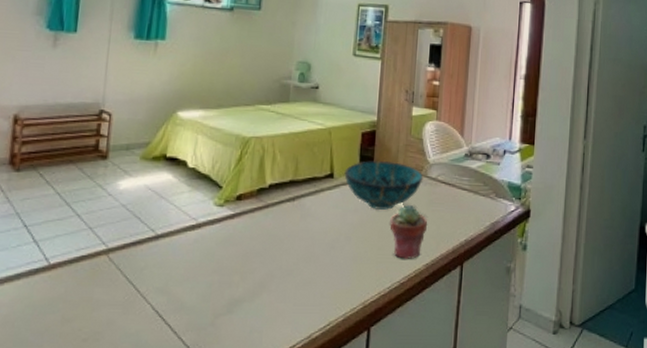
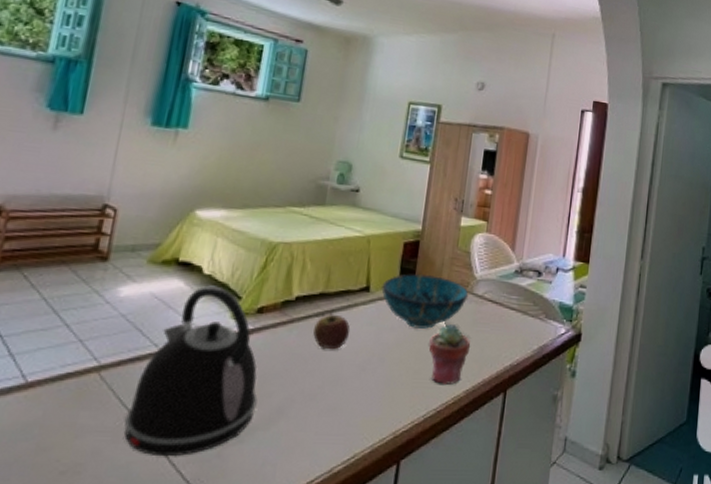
kettle: none [131,177,242,326] -> present [124,285,258,457]
apple: none [286,196,319,231] -> present [313,311,351,350]

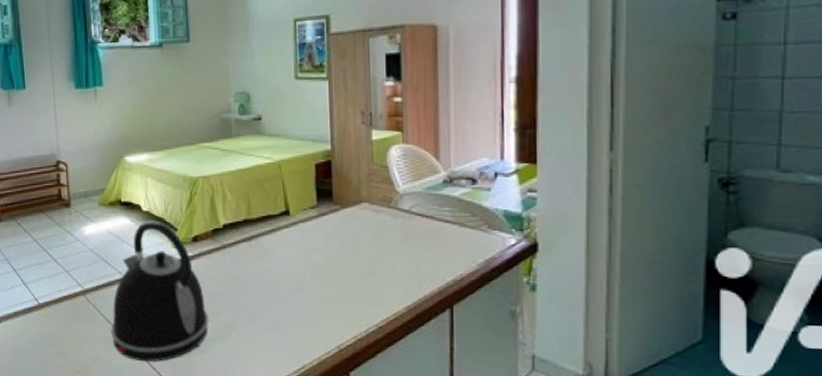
apple: present [313,311,351,350] -> none [245,235,279,271]
decorative bowl: present [381,274,469,329] -> none [301,194,394,247]
potted succulent: present [429,324,471,385] -> none [359,242,405,301]

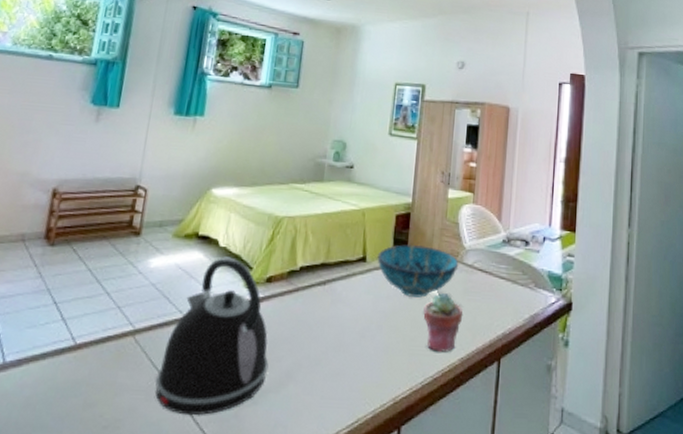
decorative bowl: none [301,194,394,247] -> present [377,244,459,298]
potted succulent: none [359,242,405,301] -> present [423,293,463,352]

